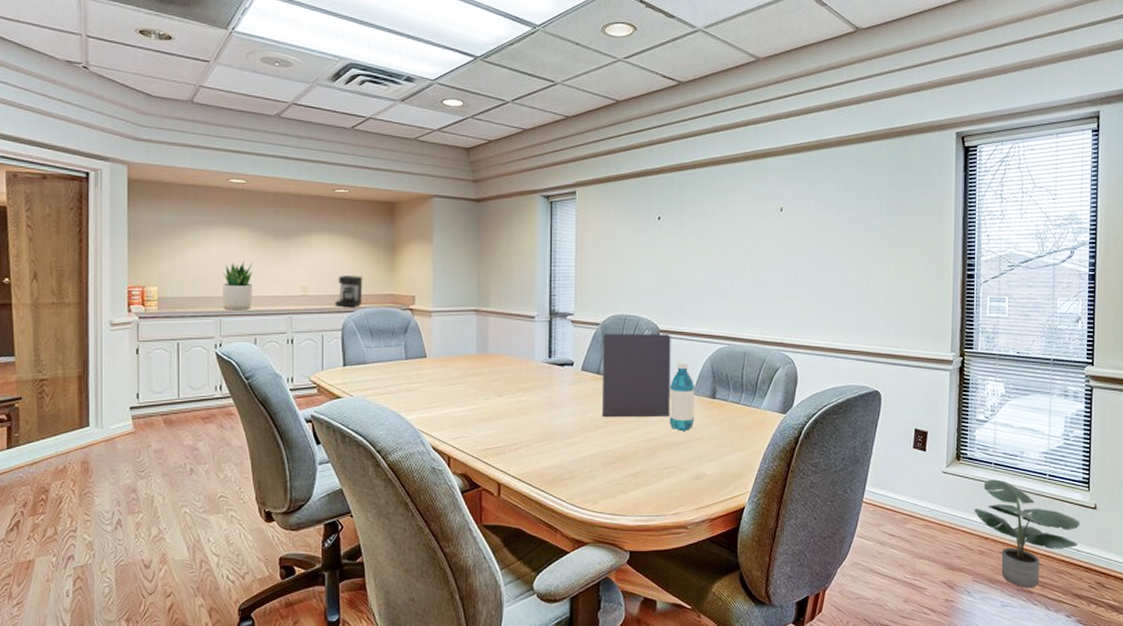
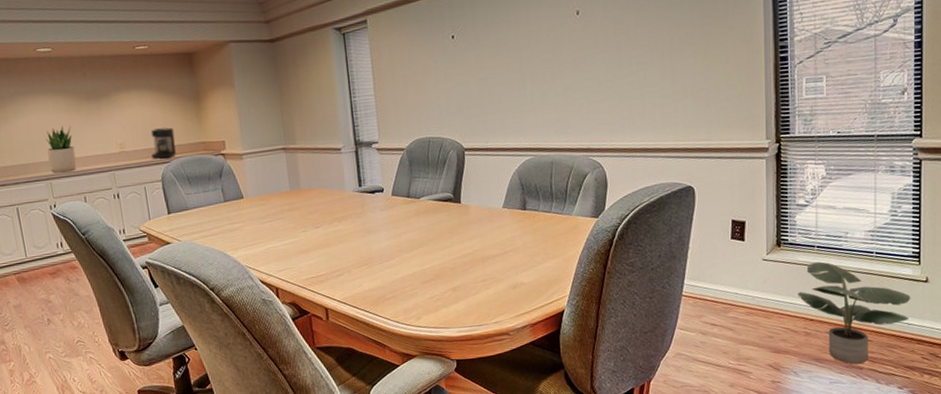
binder: present [601,334,671,417] -> none [409,152,483,237]
water bottle: present [669,362,694,431] -> none [479,177,507,244]

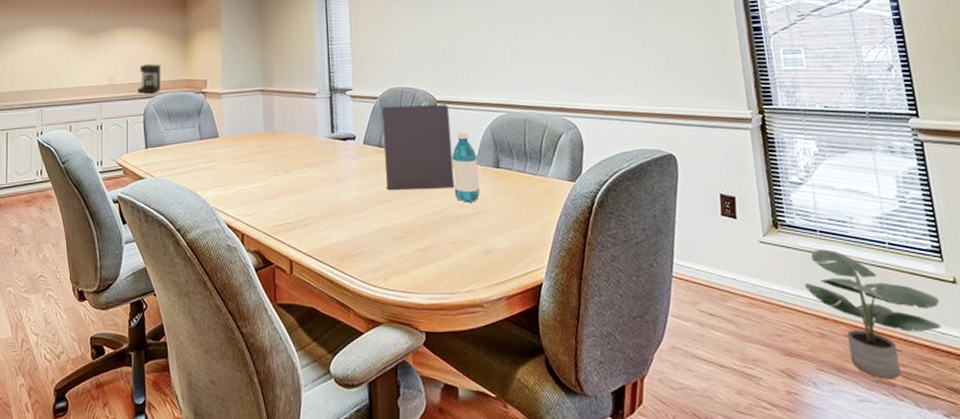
planter: present [45,125,76,173] -> none [44,56,69,101]
binder: none [409,152,483,237] -> present [382,104,455,190]
water bottle: none [479,177,507,244] -> present [451,132,480,203]

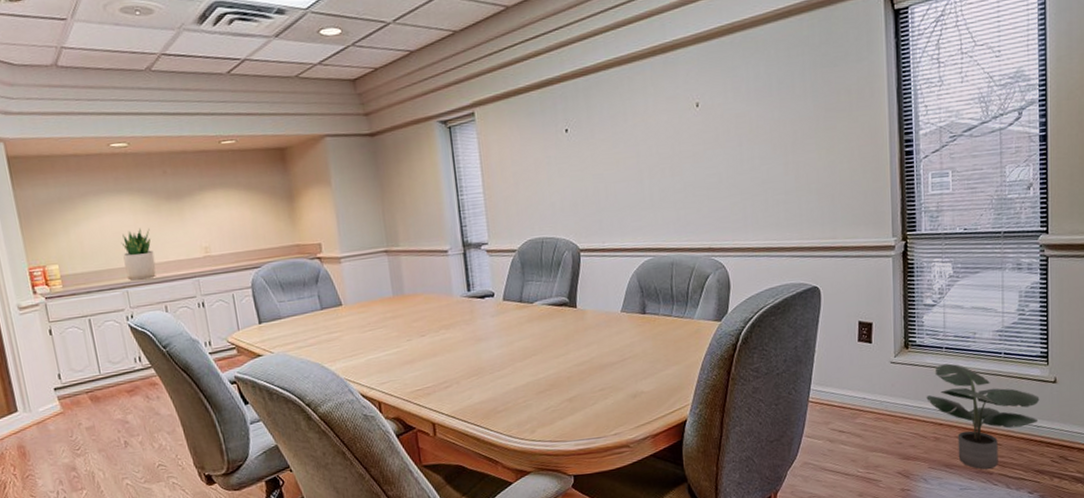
planter: none [44,56,69,101] -> present [121,228,156,280]
coffee maker: present [137,64,161,93] -> none [239,229,267,264]
binder: present [382,104,455,190] -> none [521,253,600,345]
water bottle: present [451,132,480,203] -> none [596,280,626,351]

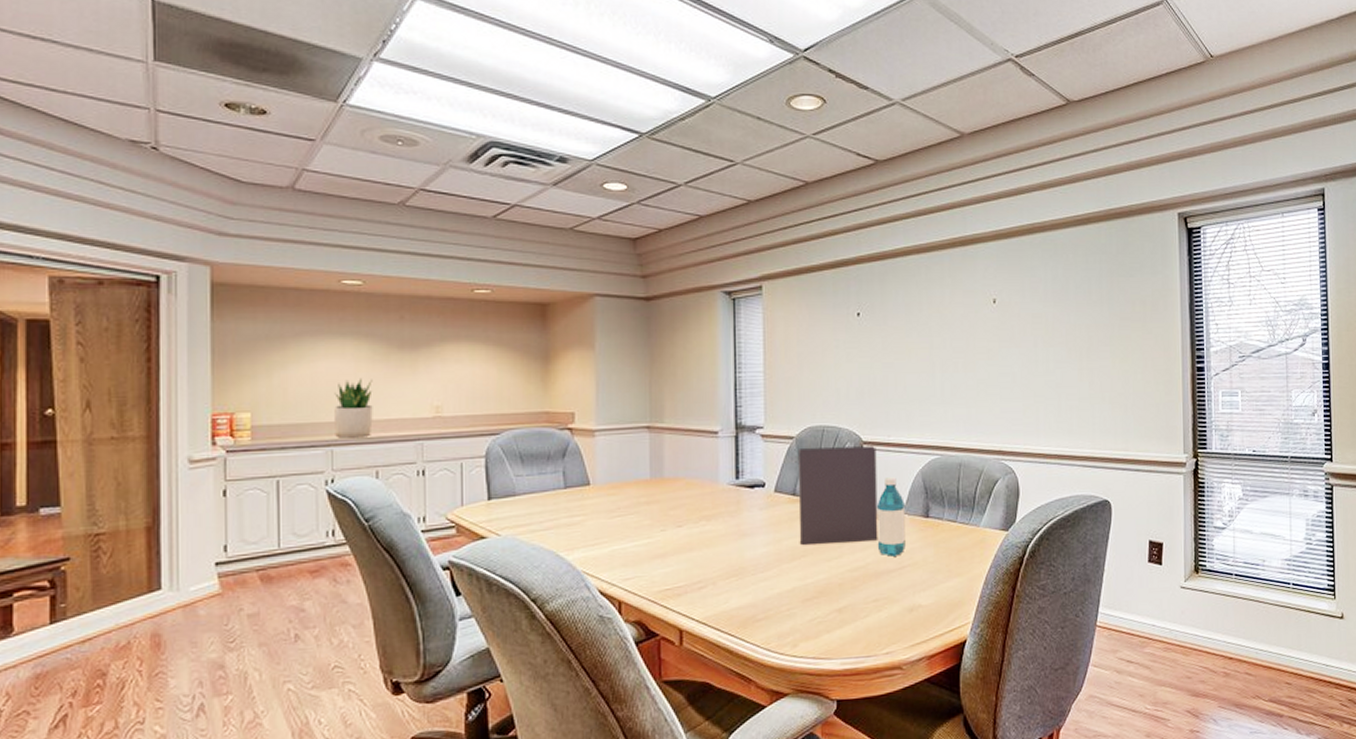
binder: none [521,253,600,345] -> present [797,446,878,545]
water bottle: none [596,280,626,351] -> present [876,477,906,556]
potted plant: present [926,363,1040,470] -> none [1216,592,1328,711]

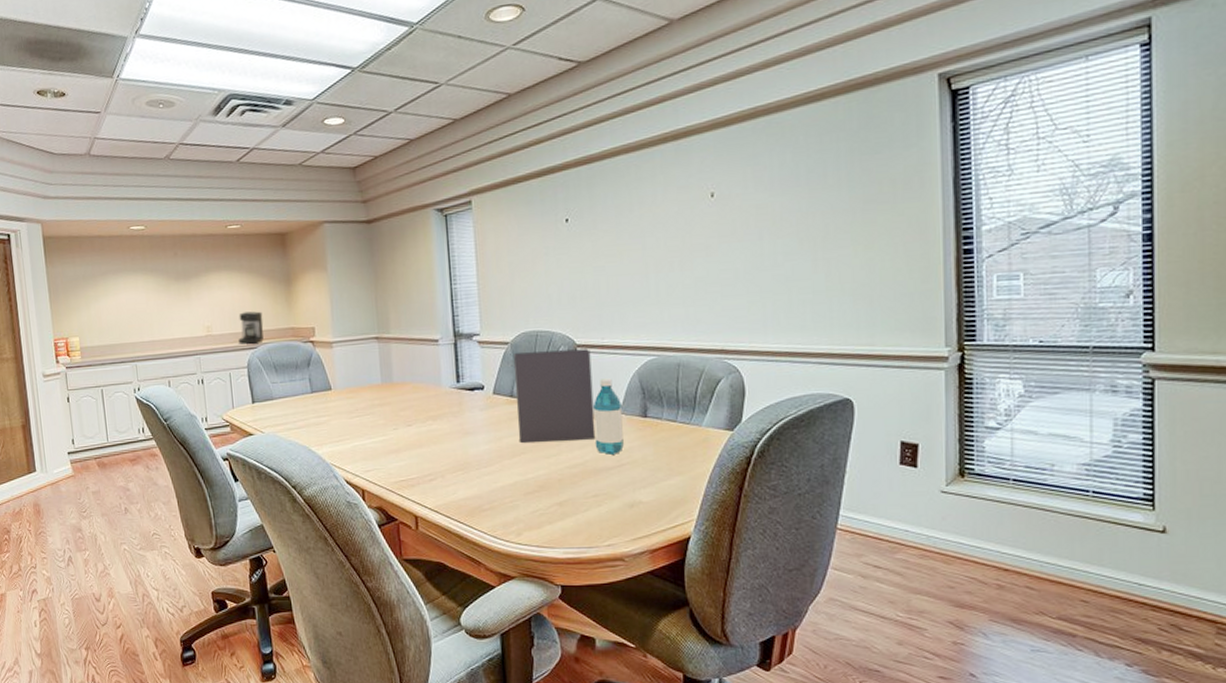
planter: present [334,377,373,438] -> none [133,305,163,355]
coffee maker: none [476,391,511,429] -> present [238,311,264,344]

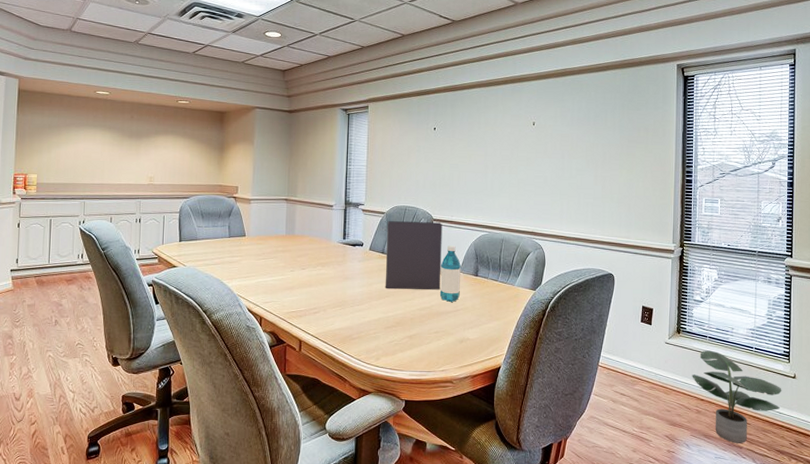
coffee maker: present [238,311,264,344] -> none [175,169,198,194]
potted plant: none [987,498,1142,630] -> present [692,350,782,443]

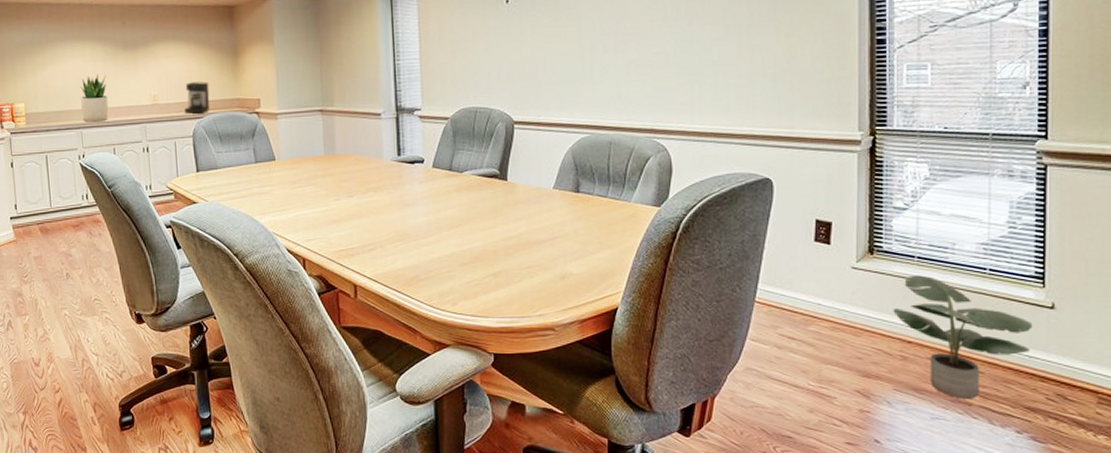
planter: none [87,155,112,195] -> present [80,73,109,122]
coffee maker: none [175,169,198,194] -> present [184,81,210,114]
binder: present [385,221,443,290] -> none [453,125,530,215]
water bottle: present [439,245,461,302] -> none [528,154,557,228]

